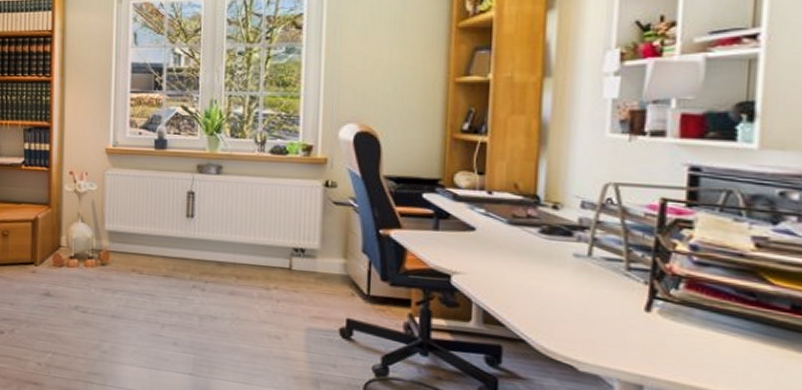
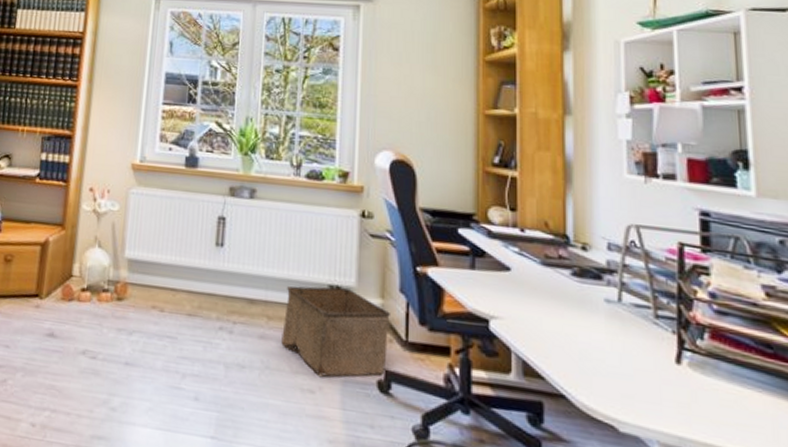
storage bin: none [250,249,352,326] -> present [281,286,390,378]

